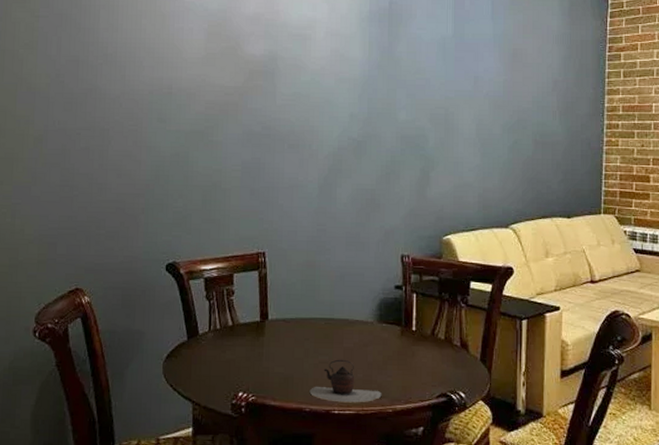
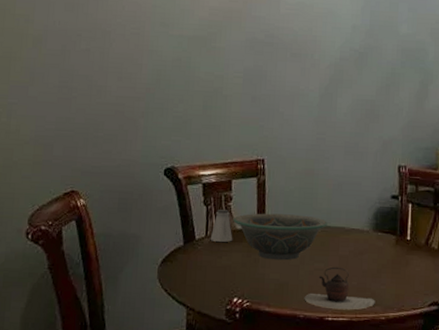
saltshaker: none [213,303,236,336] -> present [210,209,233,242]
decorative bowl: none [236,306,332,354] -> present [233,213,328,261]

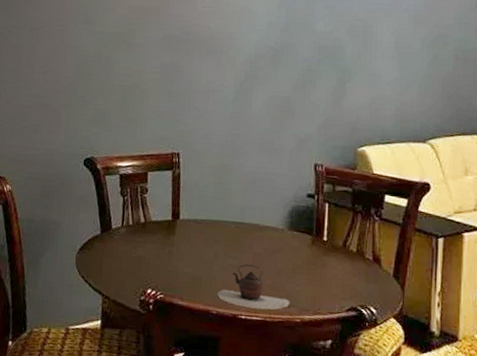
saltshaker: present [210,209,233,242] -> none [126,200,148,233]
decorative bowl: present [233,213,328,261] -> none [148,206,243,255]

